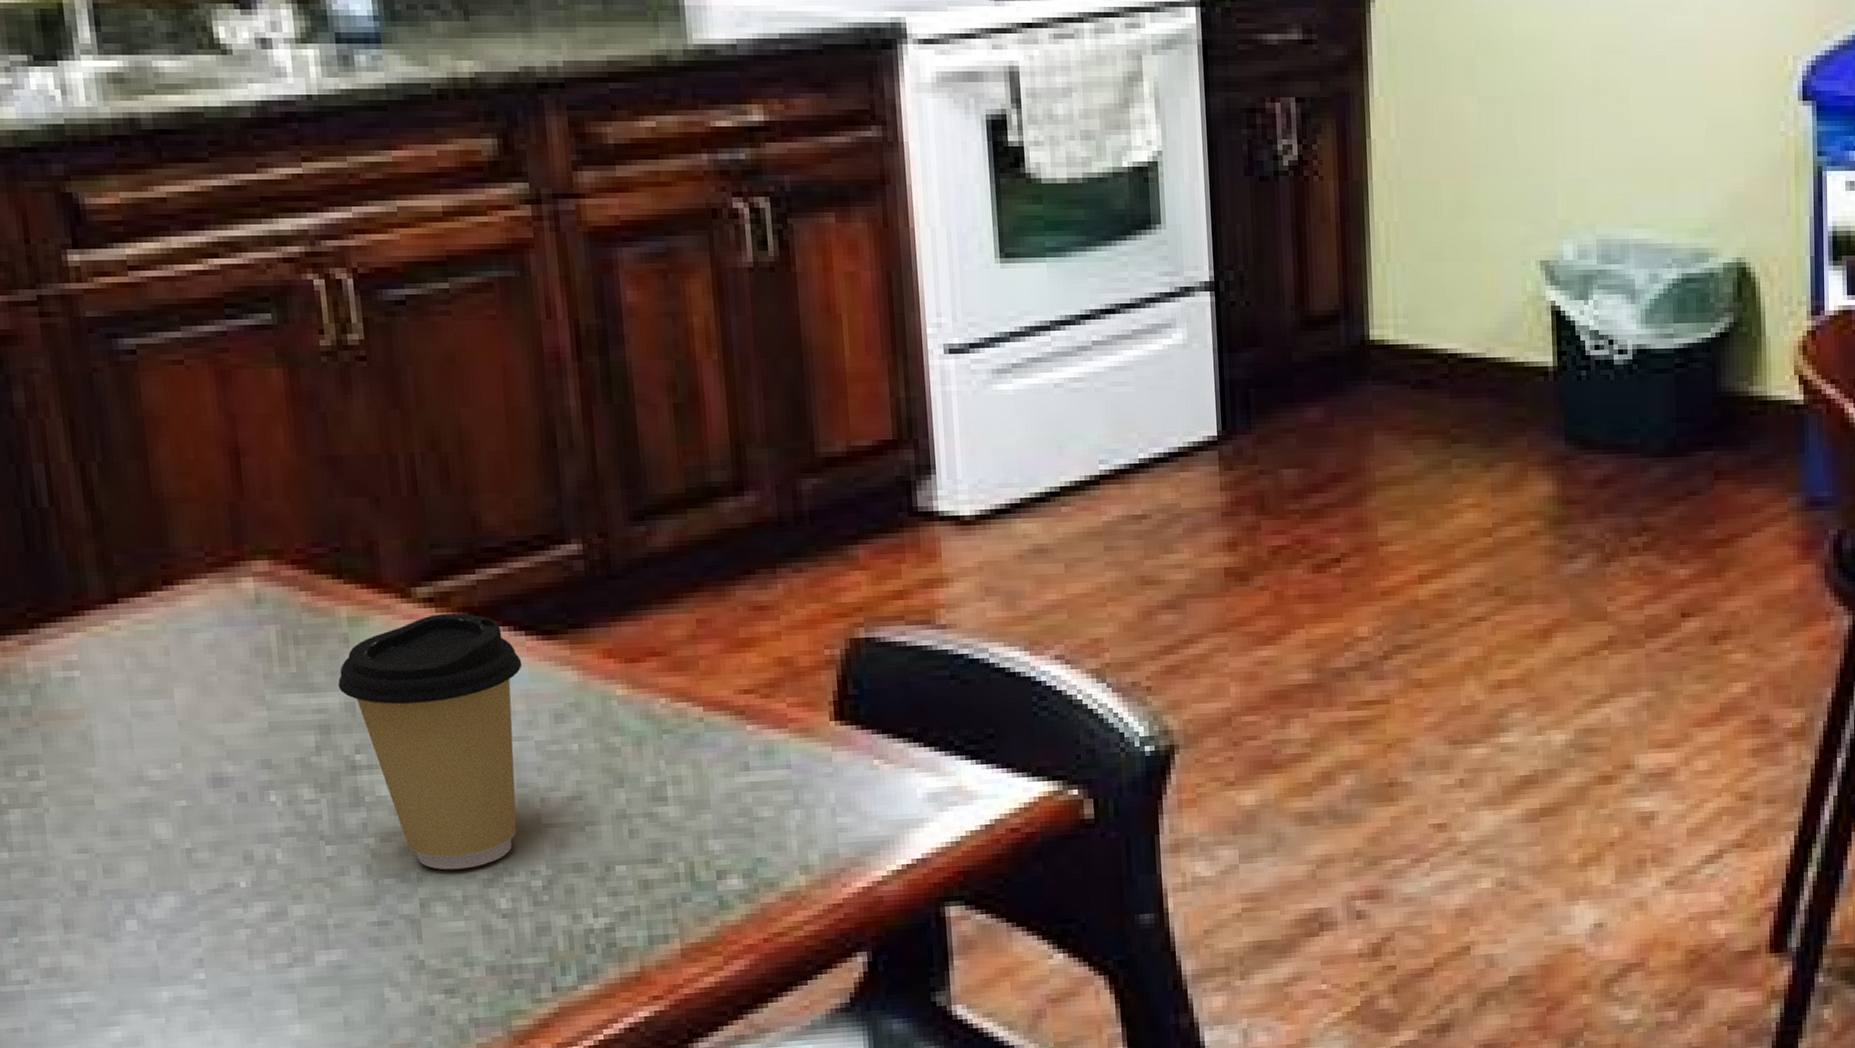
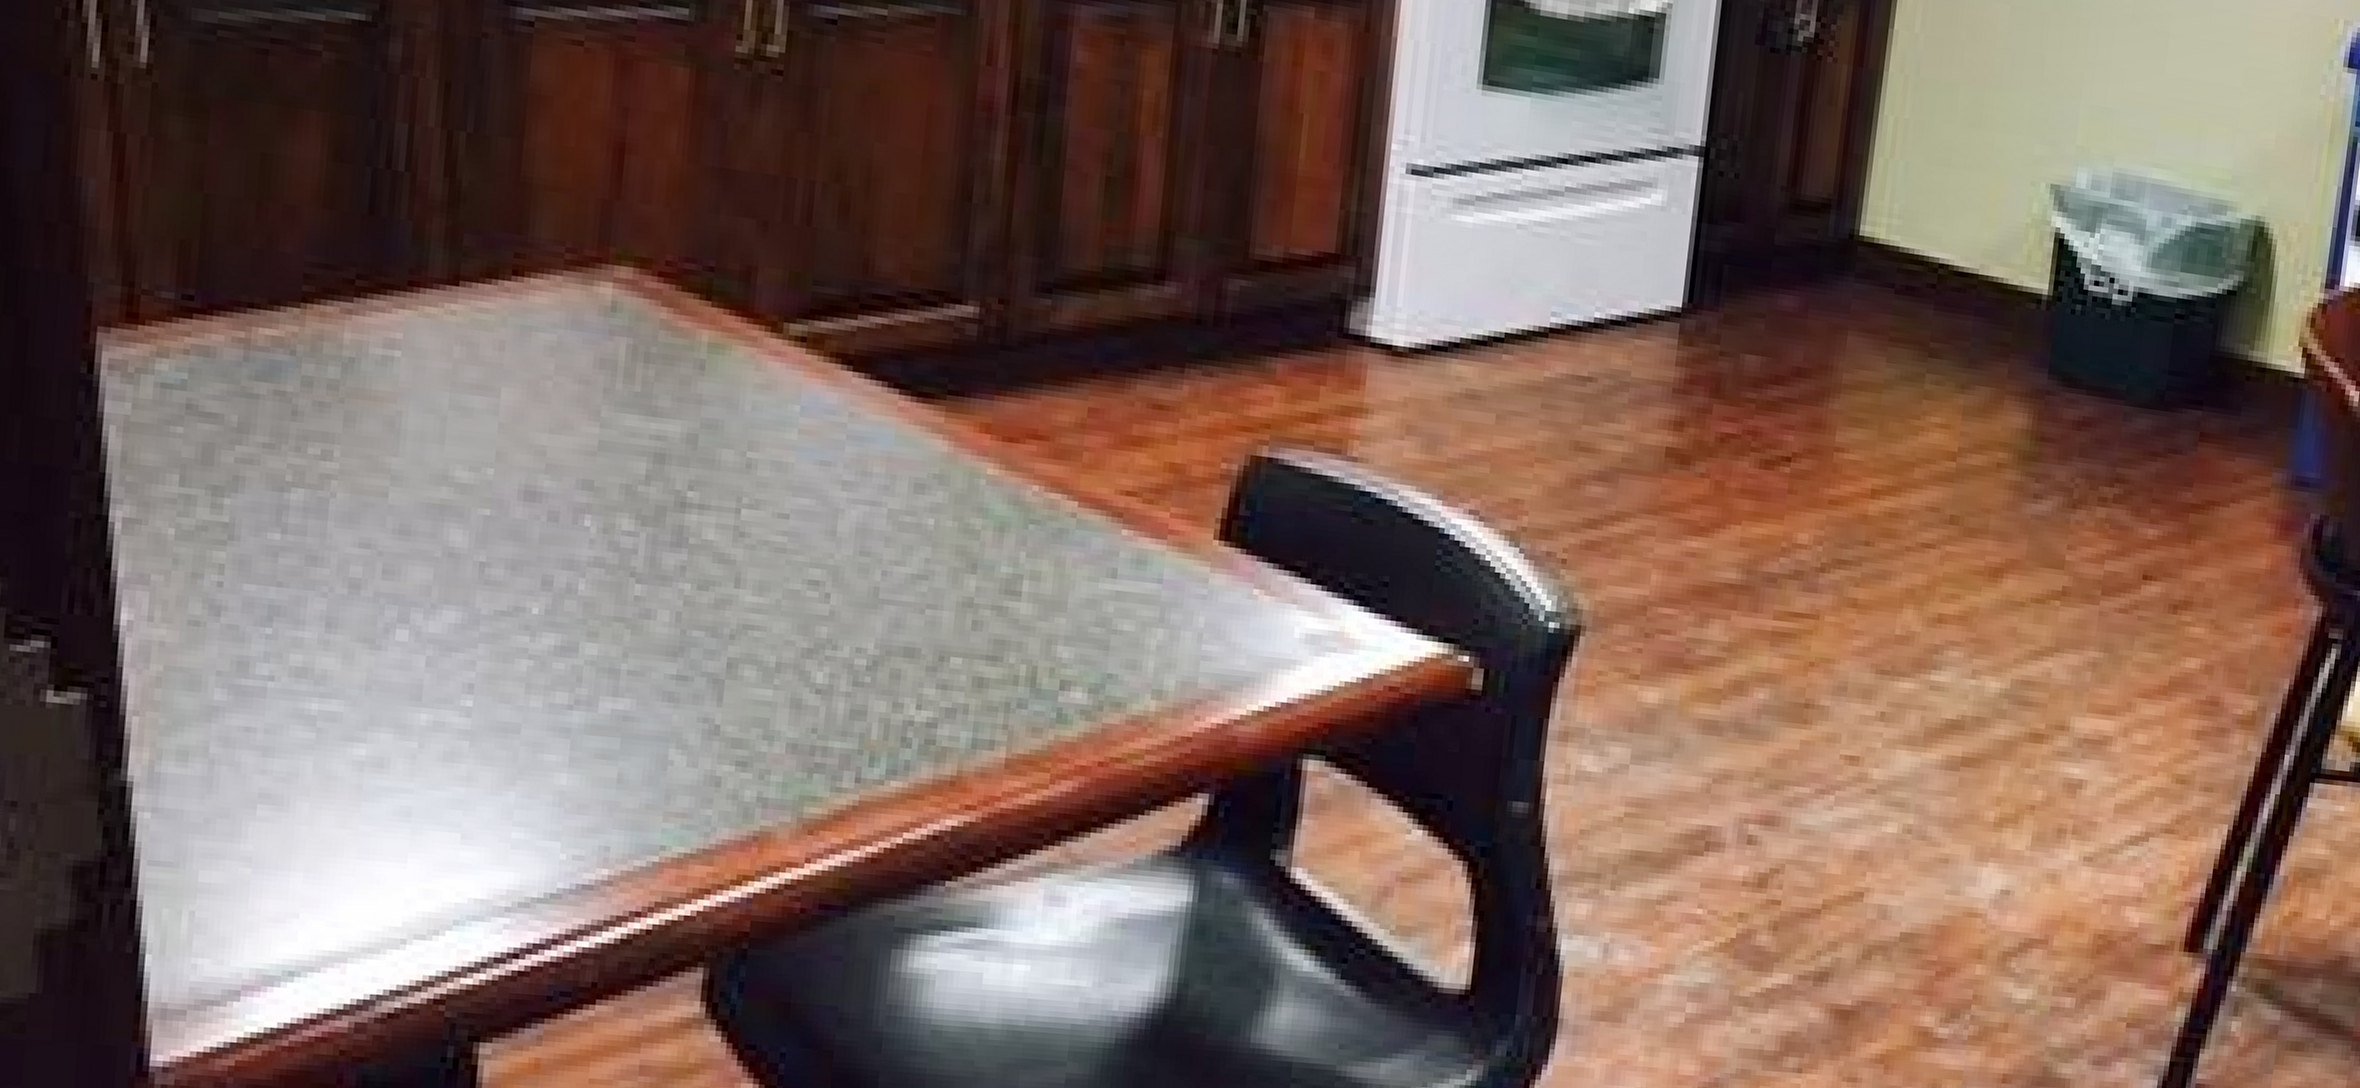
coffee cup: present [338,613,522,870] -> none [683,355,890,634]

